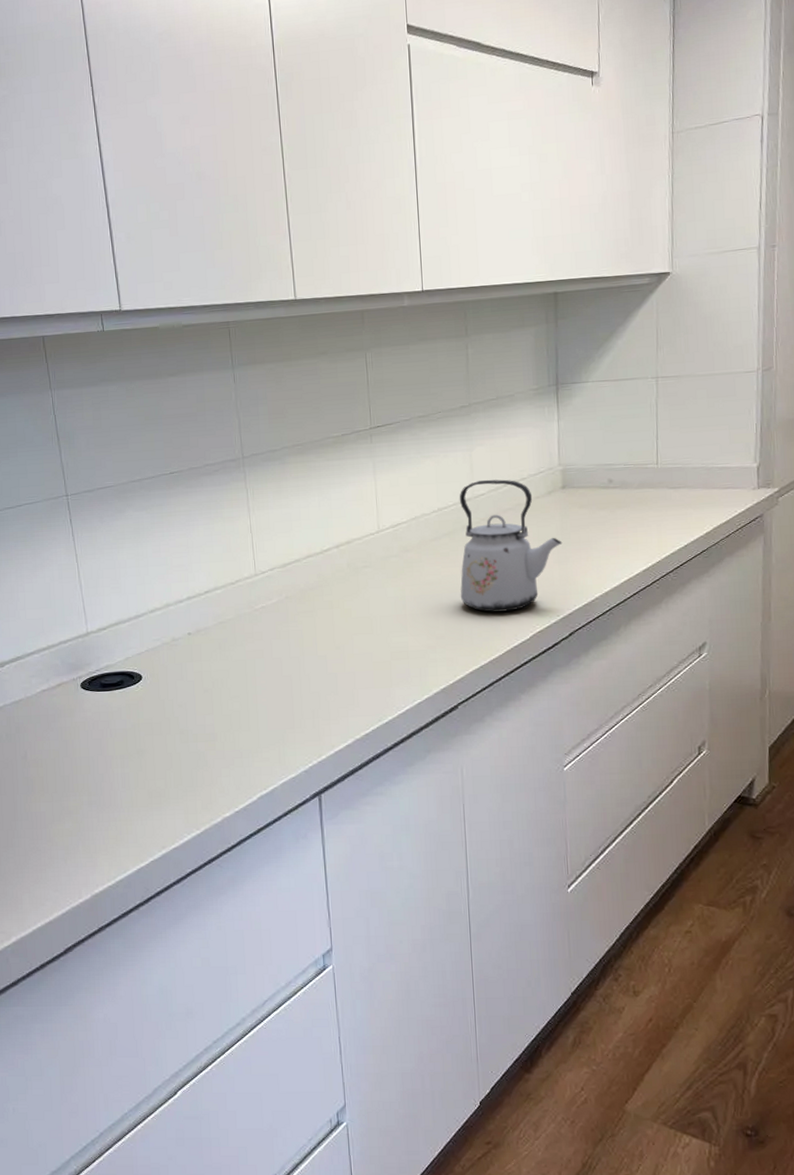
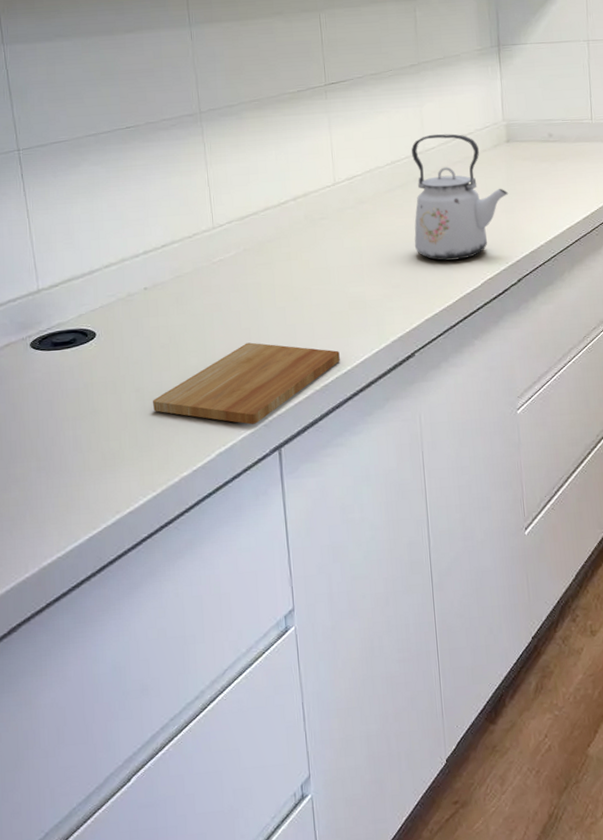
cutting board: none [197,689,381,770] -> present [153,342,340,425]

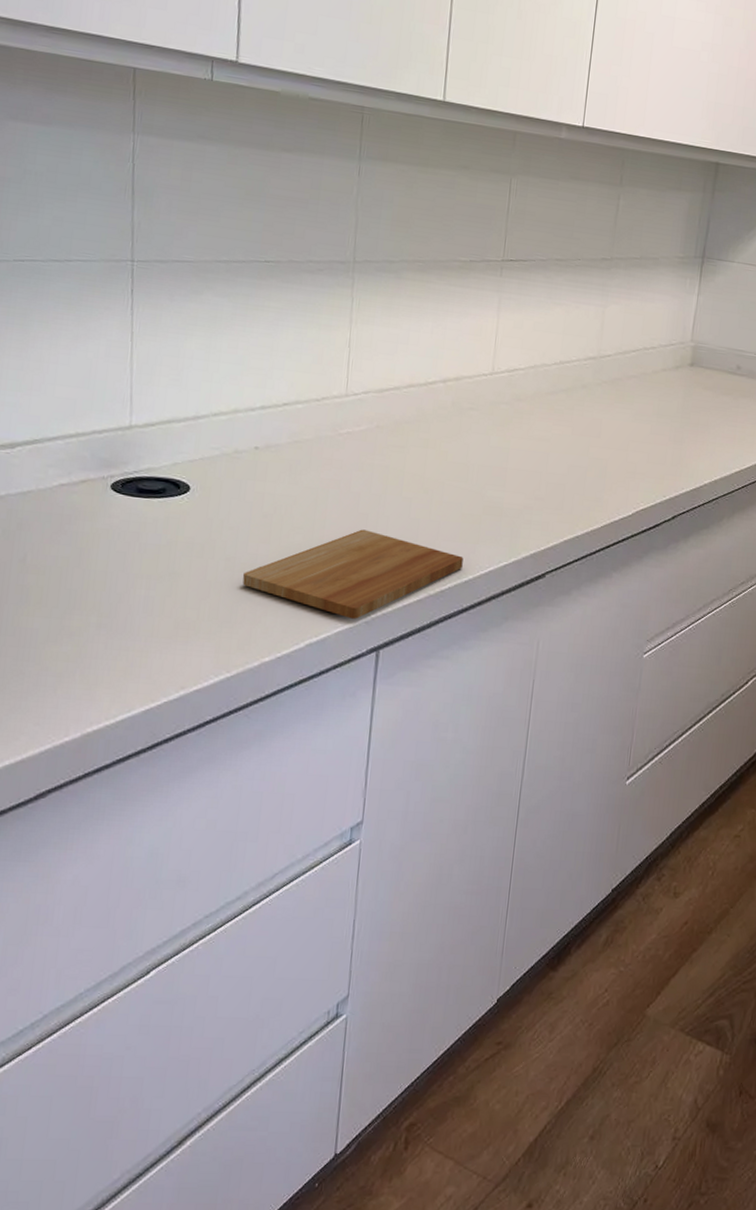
kettle: present [411,133,509,261] -> none [567,340,681,484]

